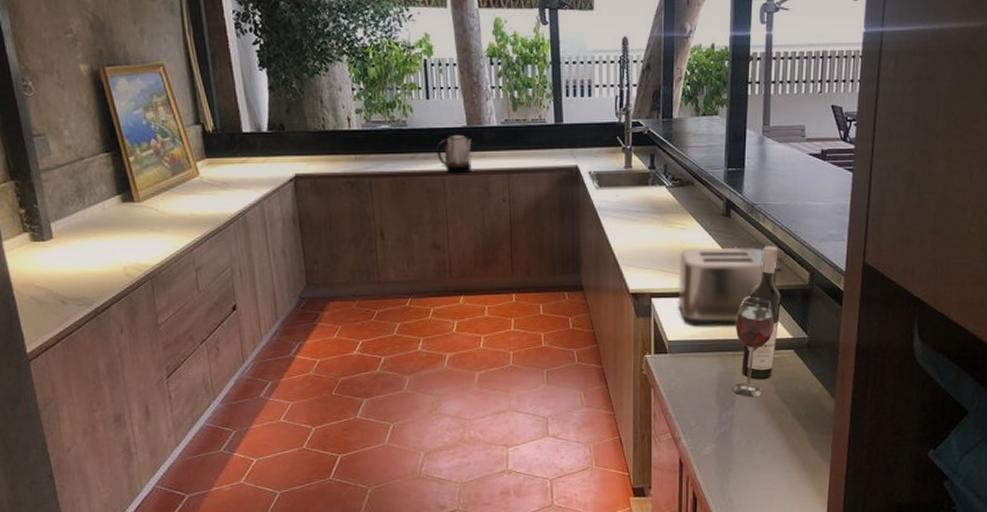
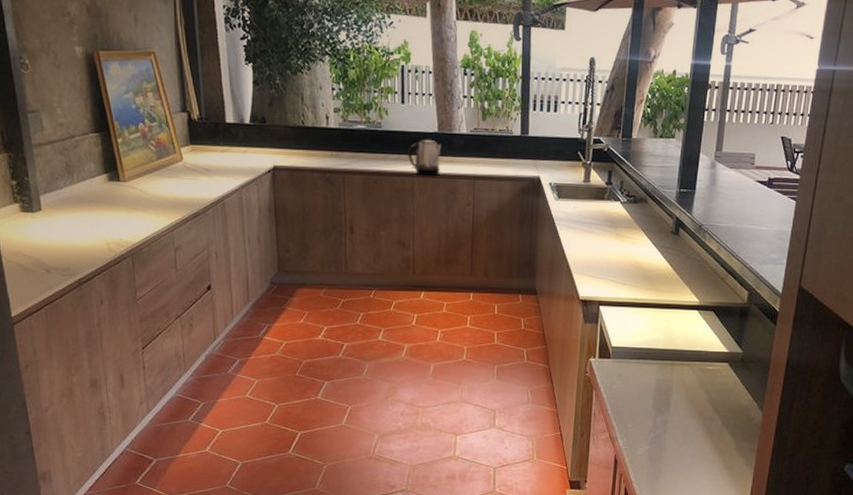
toaster: present [678,247,782,327] -> none [623,261,723,338]
wineglass: present [731,297,775,397] -> none [668,312,713,404]
bottle: present [741,246,781,380] -> none [678,264,721,389]

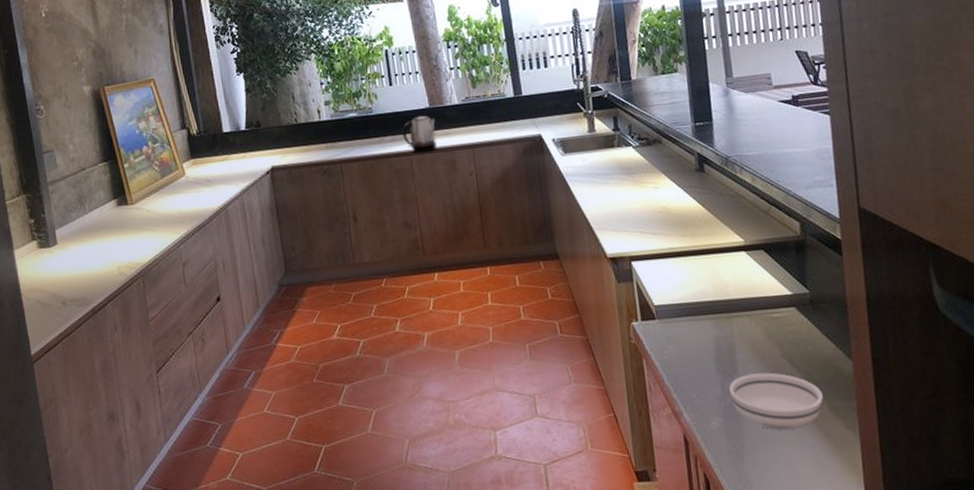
bowl: none [659,413,733,461] -> present [729,372,823,430]

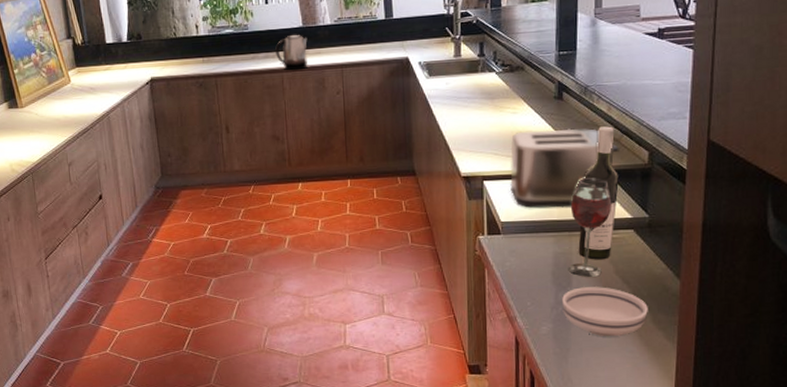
toaster: none [656,201,769,289] -> present [510,128,619,208]
wineglass: none [725,252,770,363] -> present [568,177,612,277]
bottle: none [736,197,776,343] -> present [578,126,619,260]

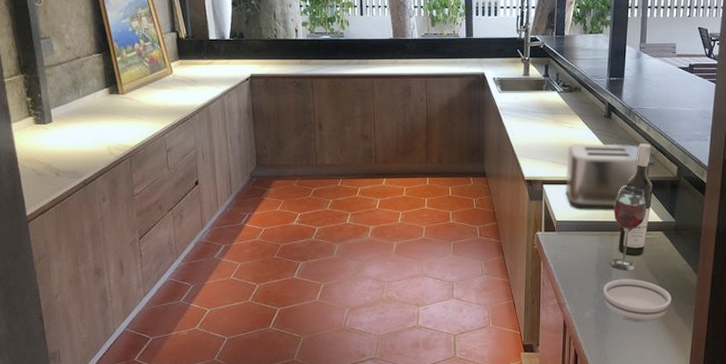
kettle: present [275,35,308,72] -> none [368,46,397,79]

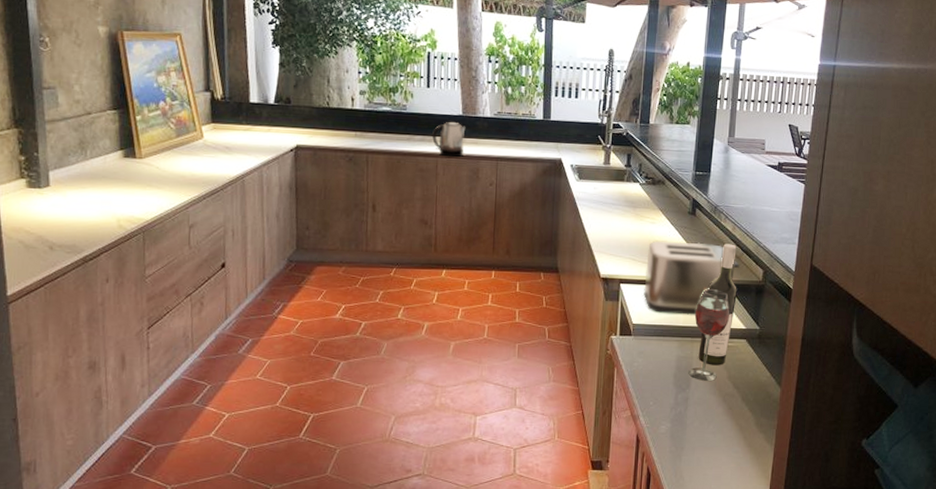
kettle: none [368,46,397,79] -> present [432,122,466,158]
bowl: present [603,279,671,322] -> none [680,390,753,438]

